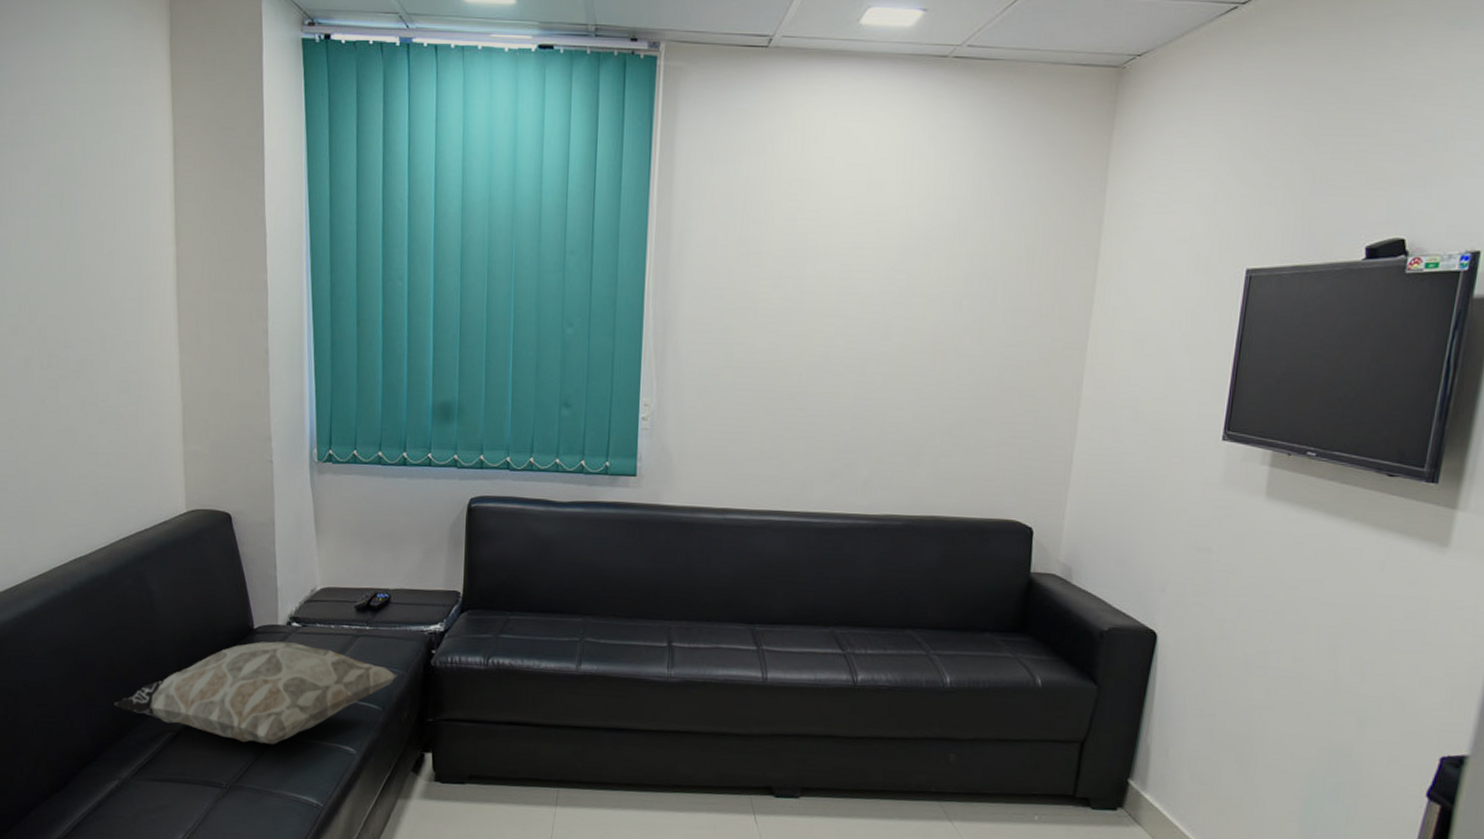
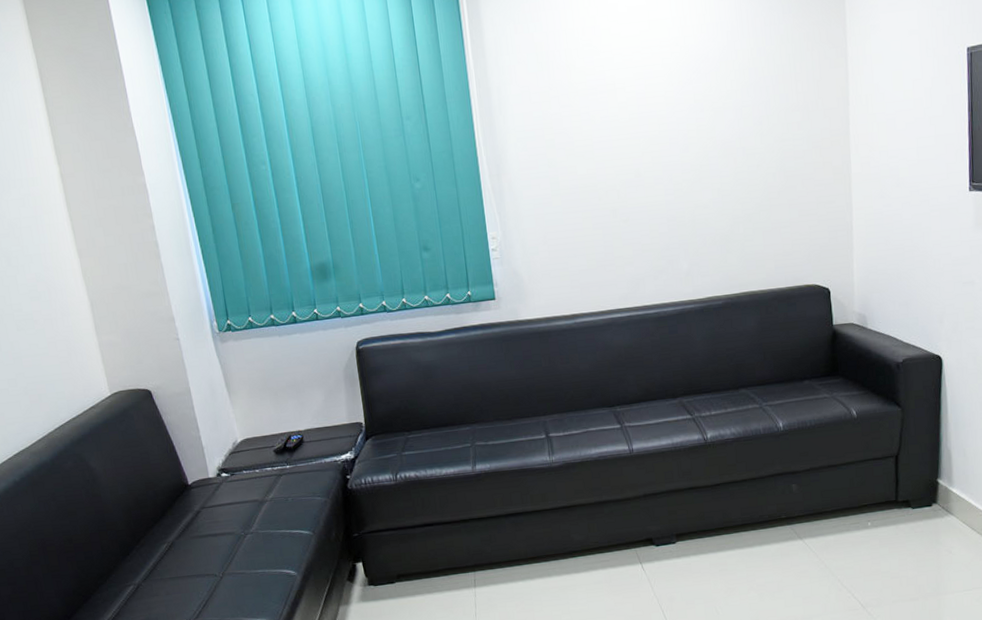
decorative pillow: present [114,641,398,745] -> none [77,490,321,583]

